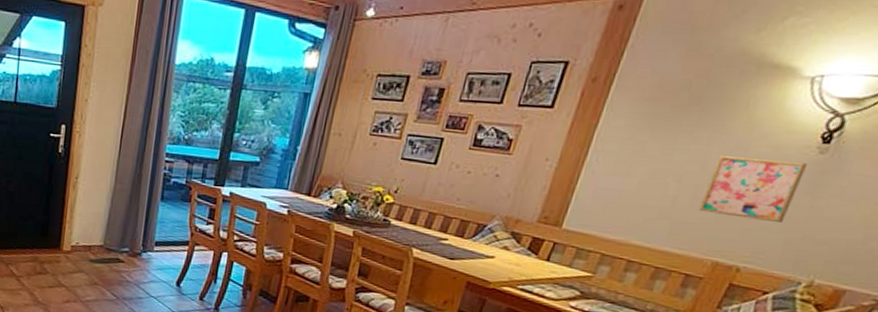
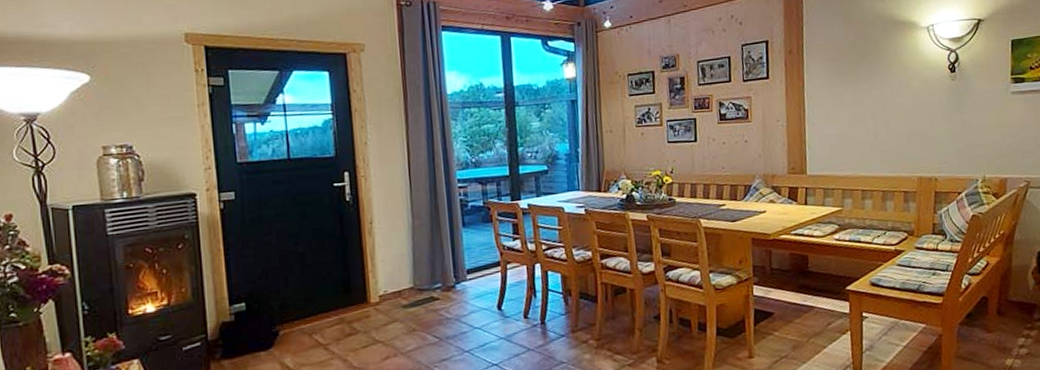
wall art: present [699,156,807,224] -> none [892,89,950,140]

